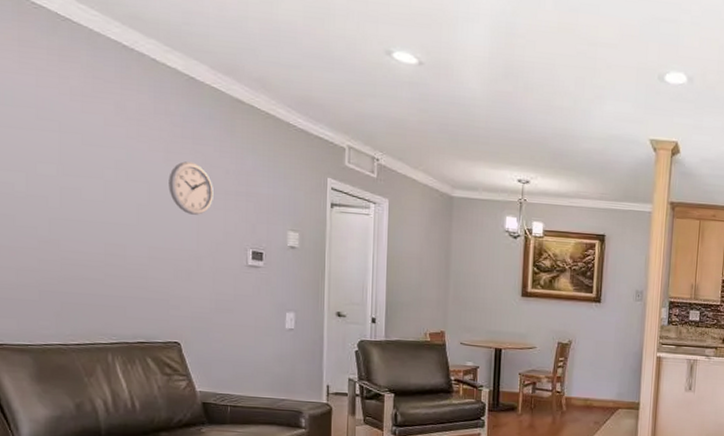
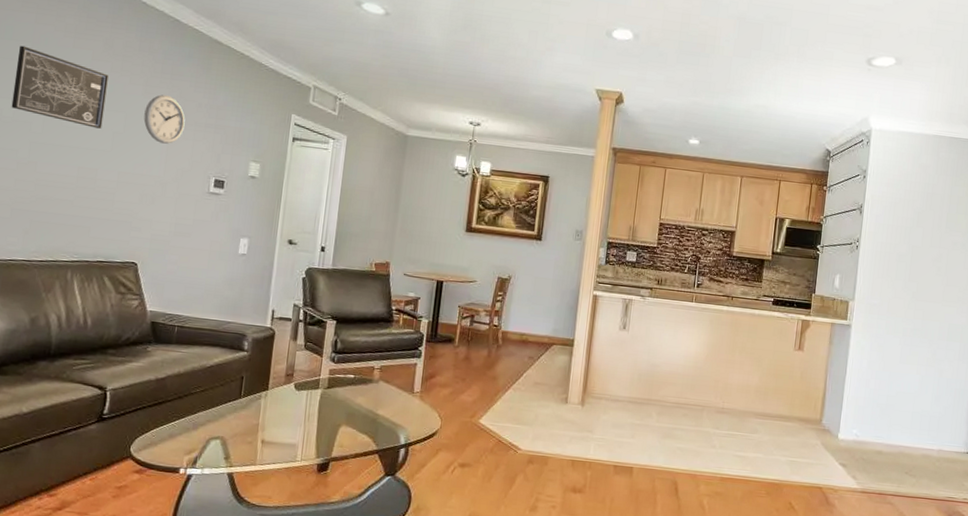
wall art: none [22,112,125,201] -> present [11,45,109,129]

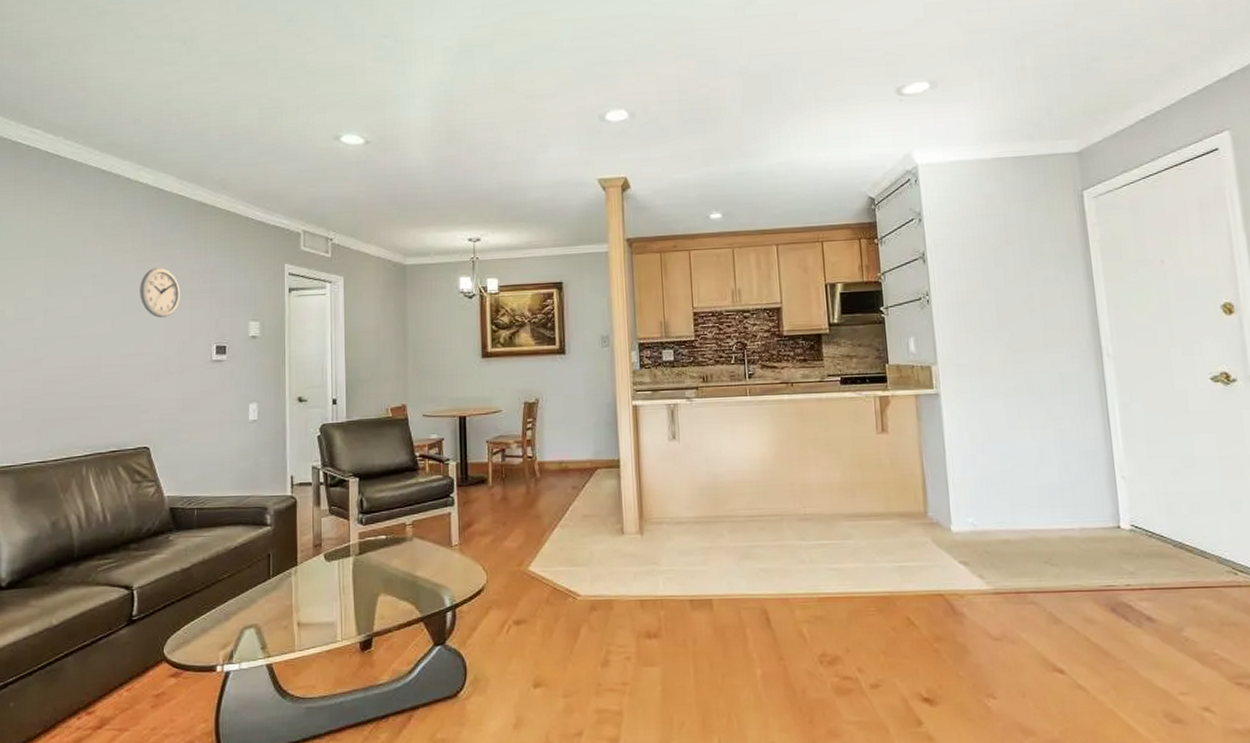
wall art: present [11,45,109,129] -> none [13,243,101,314]

